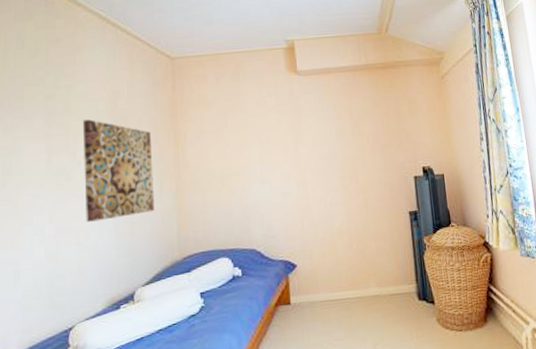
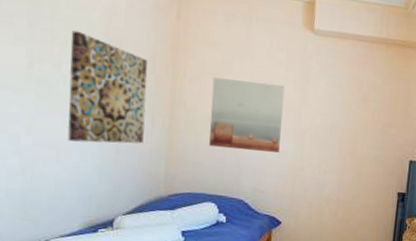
wall art: none [211,128,283,202] -> present [209,77,285,153]

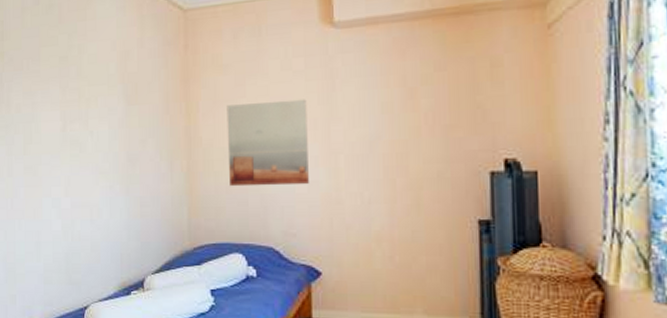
wall art: present [68,30,148,144] -> none [94,84,164,198]

